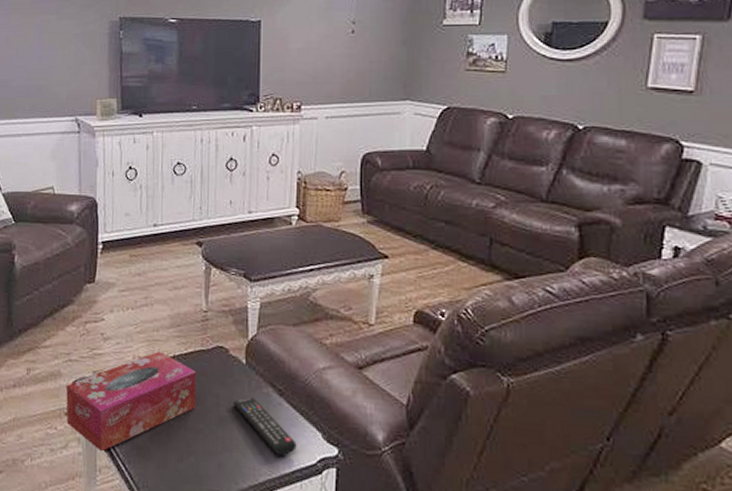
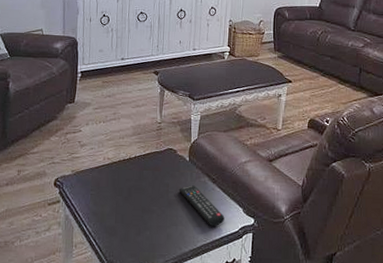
tissue box: present [66,350,197,452] -> none [49,153,152,232]

